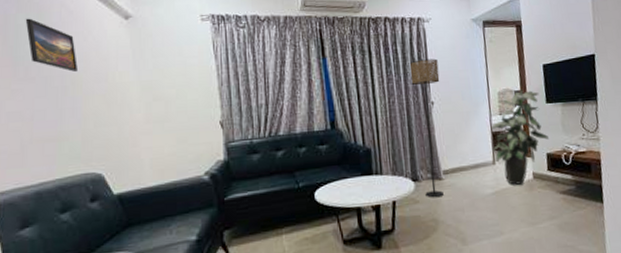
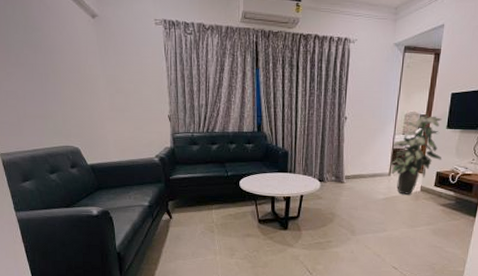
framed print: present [25,18,78,72] -> none [12,10,56,61]
floor lamp: present [410,58,444,198] -> none [328,78,357,197]

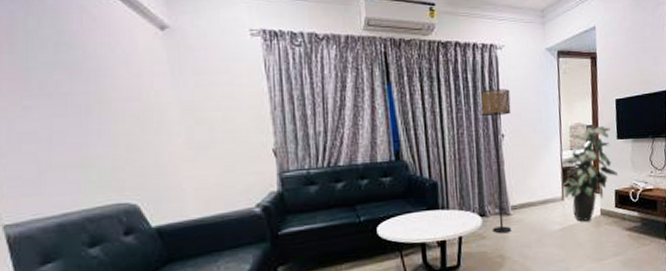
floor lamp: none [328,78,357,197] -> present [480,89,511,234]

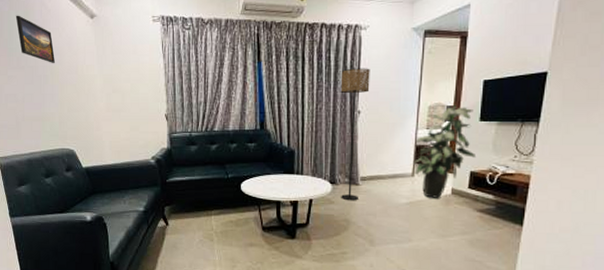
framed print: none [37,23,104,88] -> present [15,15,55,63]

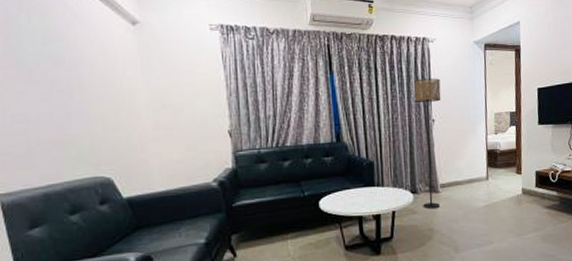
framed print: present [15,15,55,63] -> none [27,19,84,76]
indoor plant: present [413,103,477,200] -> none [486,109,539,200]

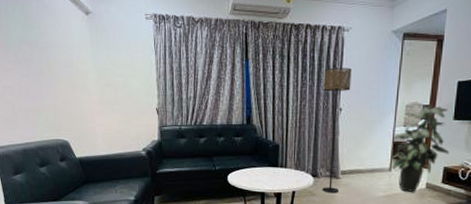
indoor plant: none [486,109,539,200] -> present [391,102,450,193]

